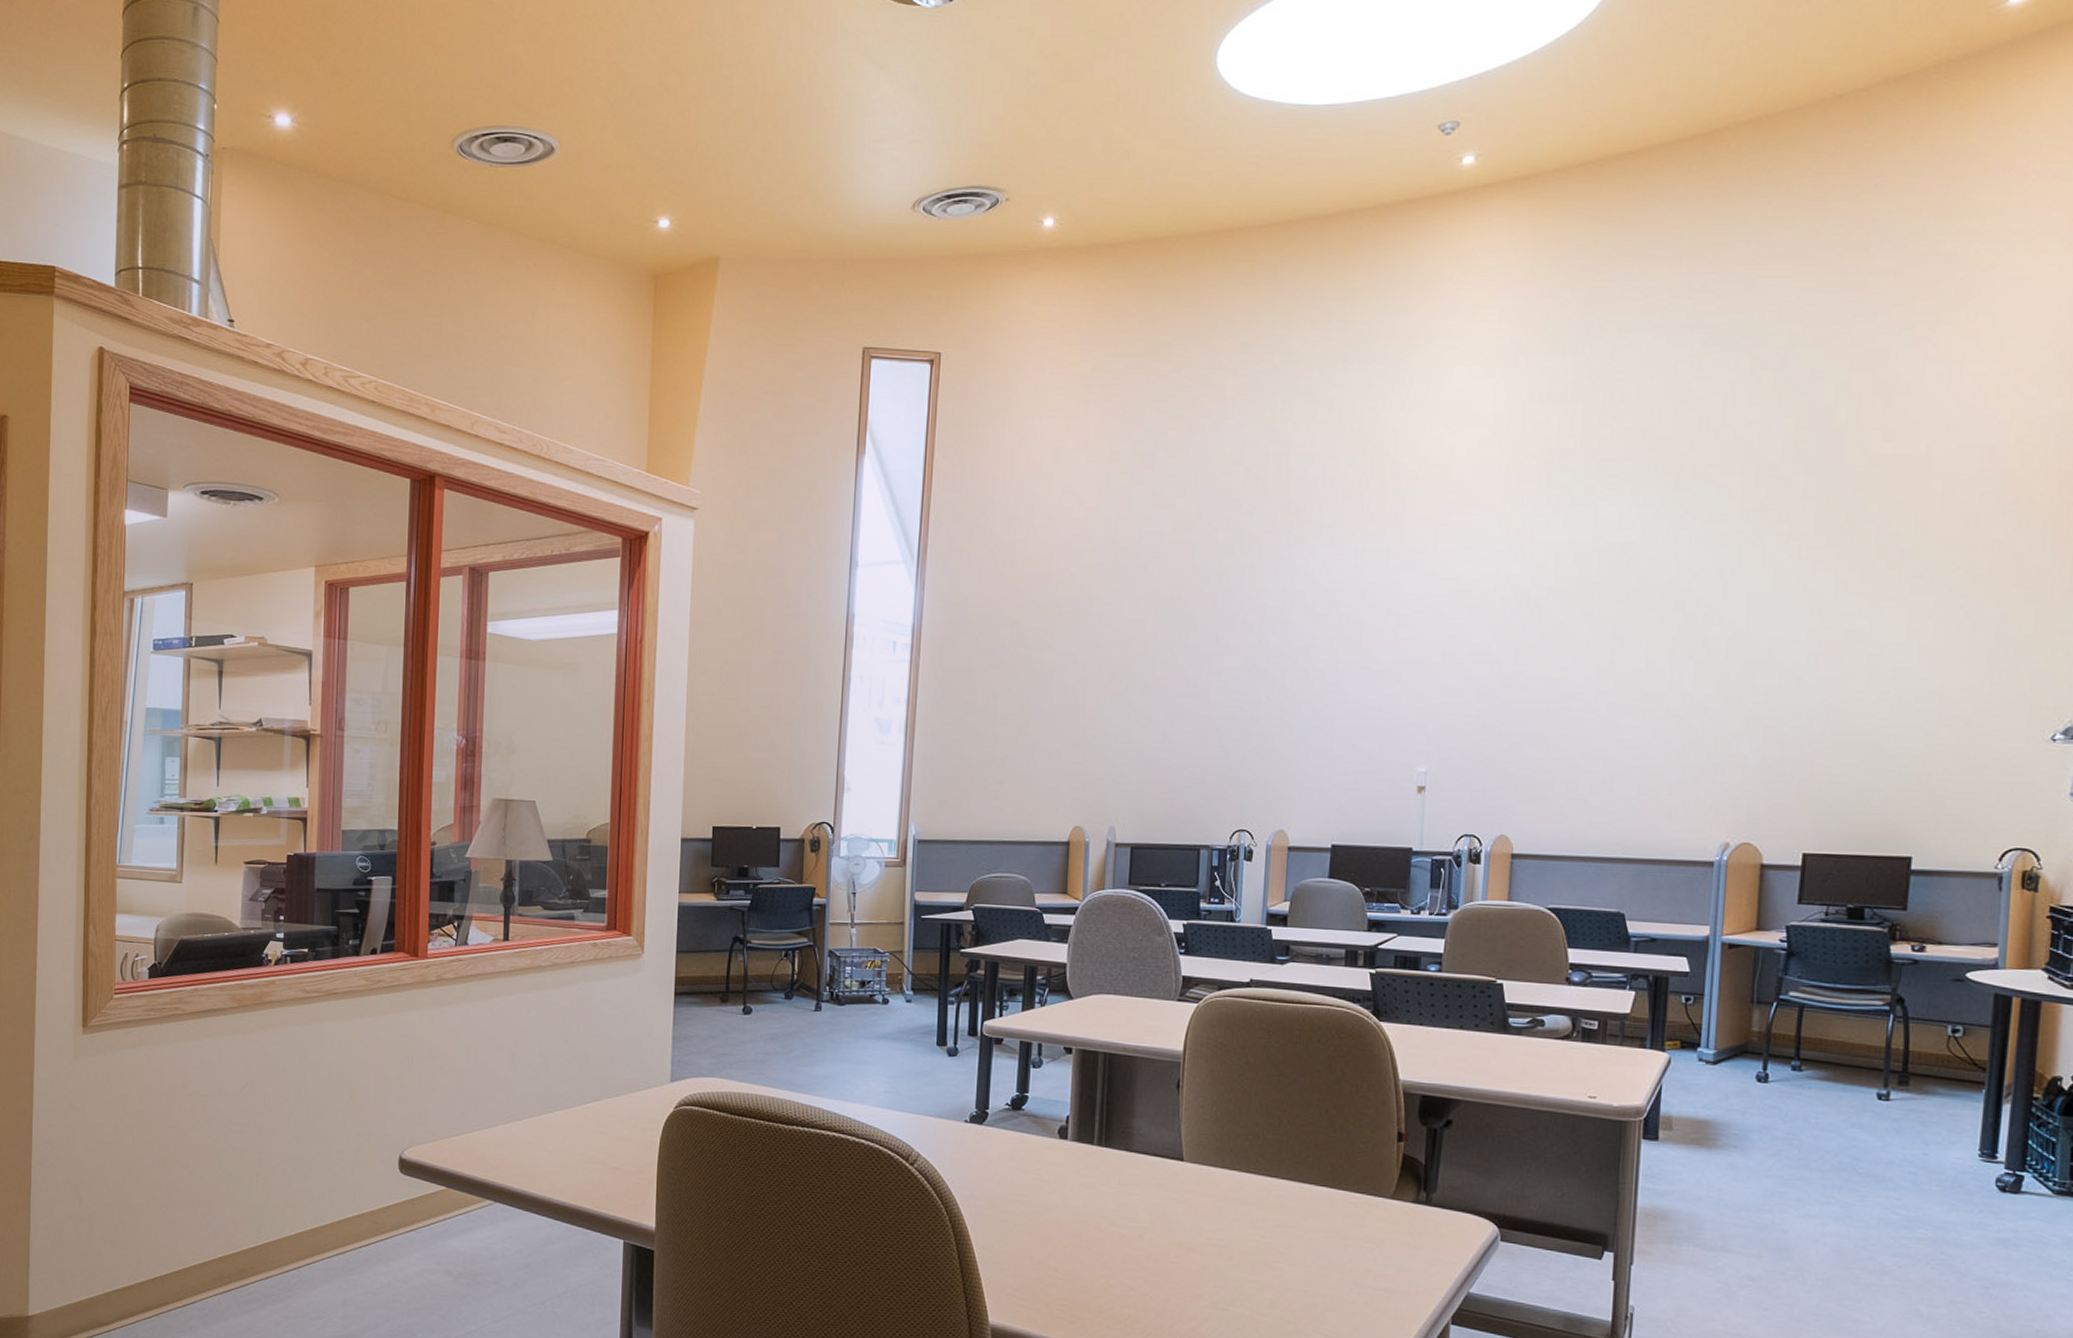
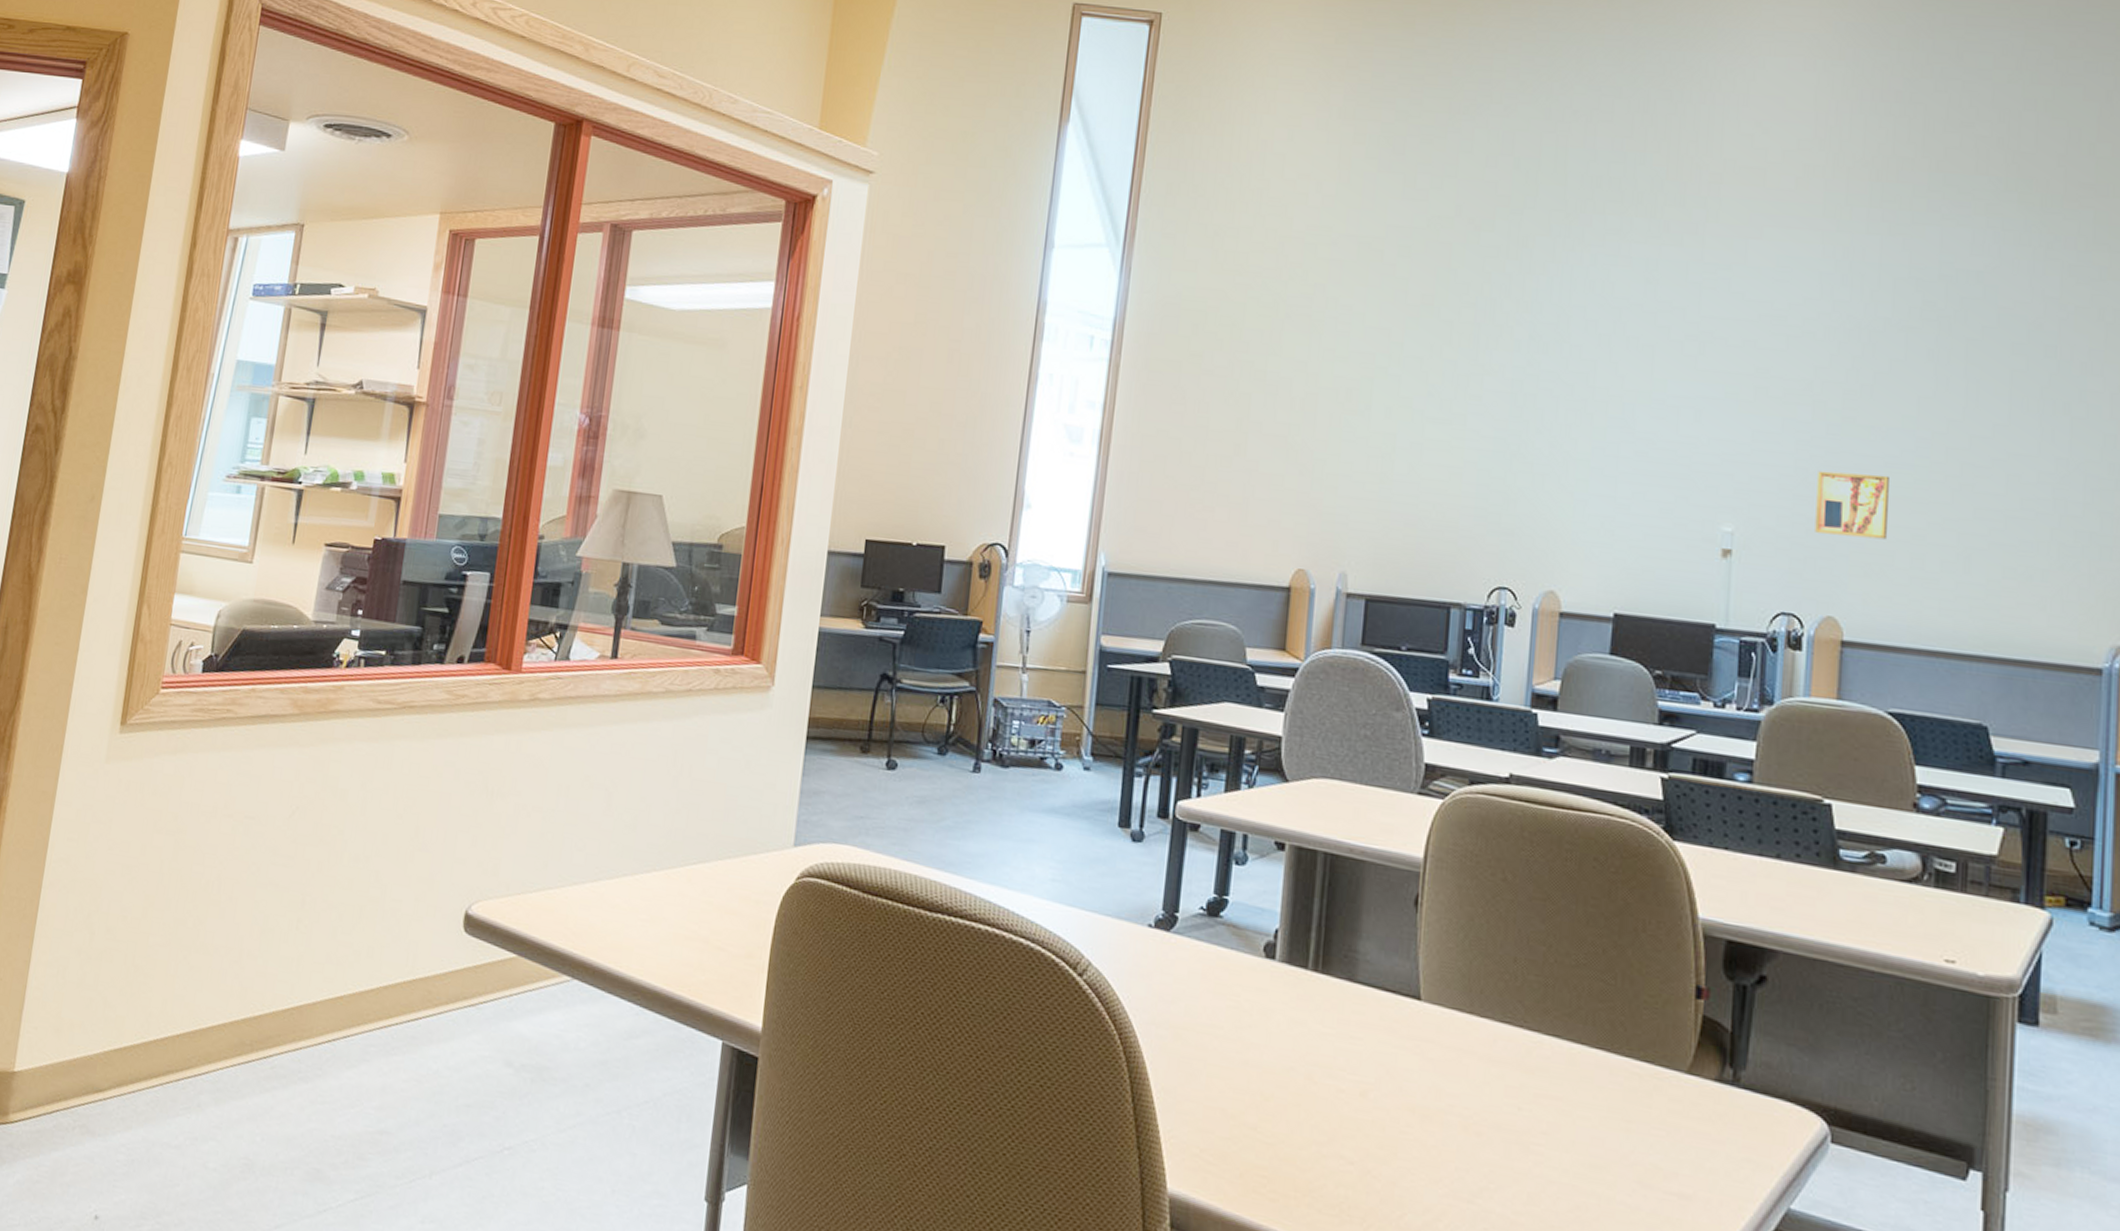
wall art: none [1491,717,1551,770] -> present [1815,470,1889,540]

